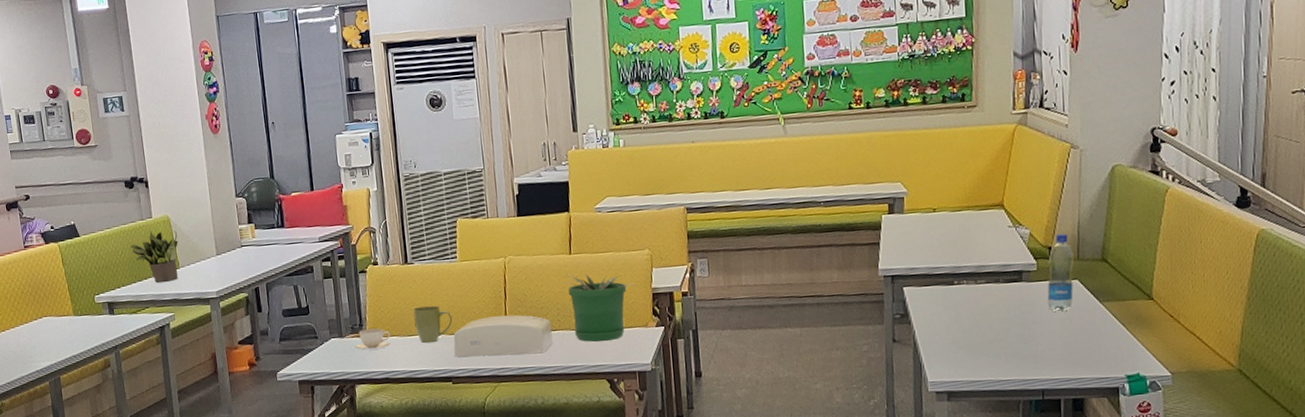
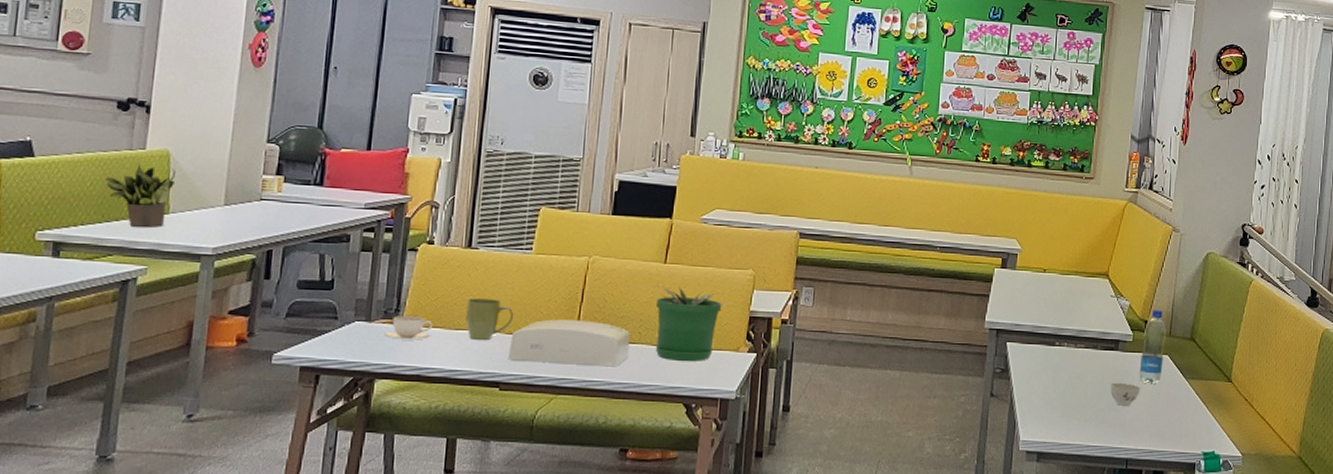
teacup: none [1017,313,1051,337] -> present [1110,382,1141,406]

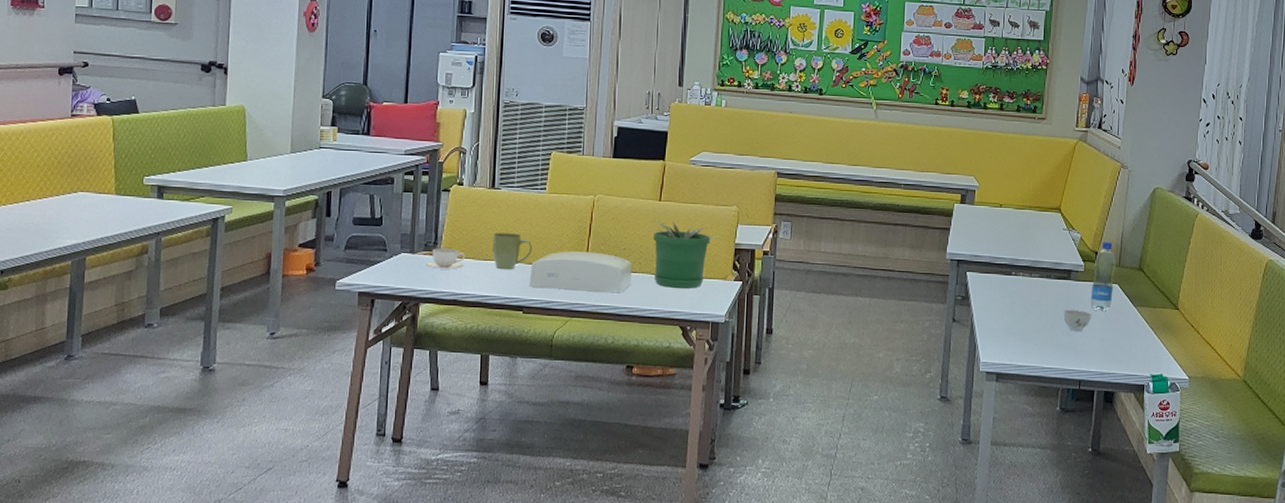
potted plant: present [105,164,177,229] -> none [196,118,251,174]

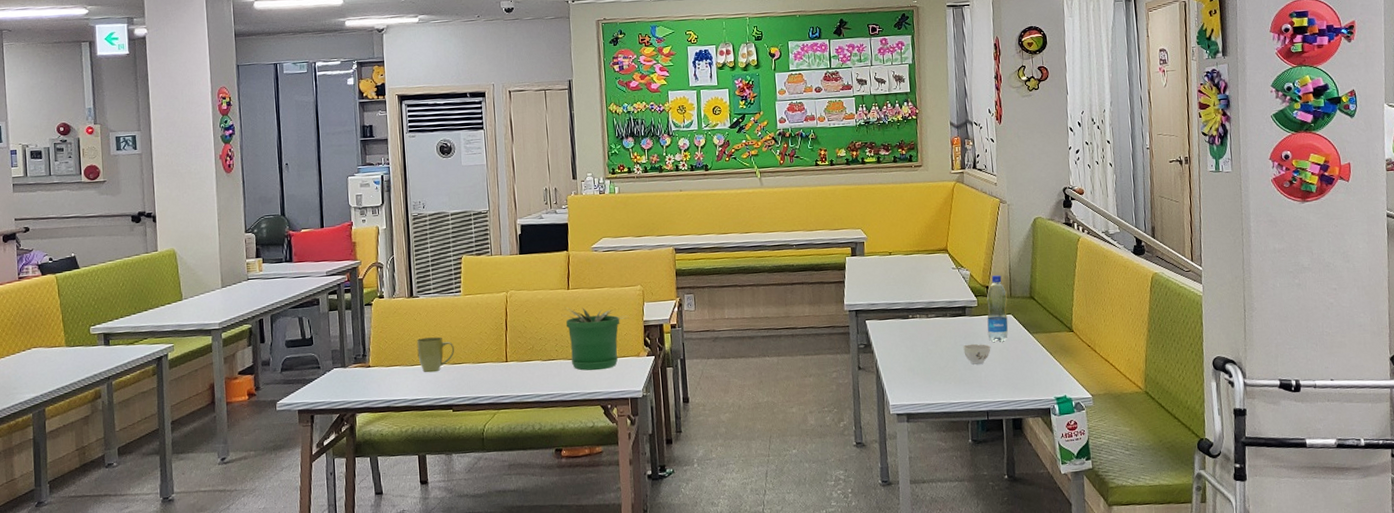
teacup: present [425,248,466,270] -> none [357,358,394,380]
tissue dispenser: present [529,251,632,294] -> none [455,345,551,386]

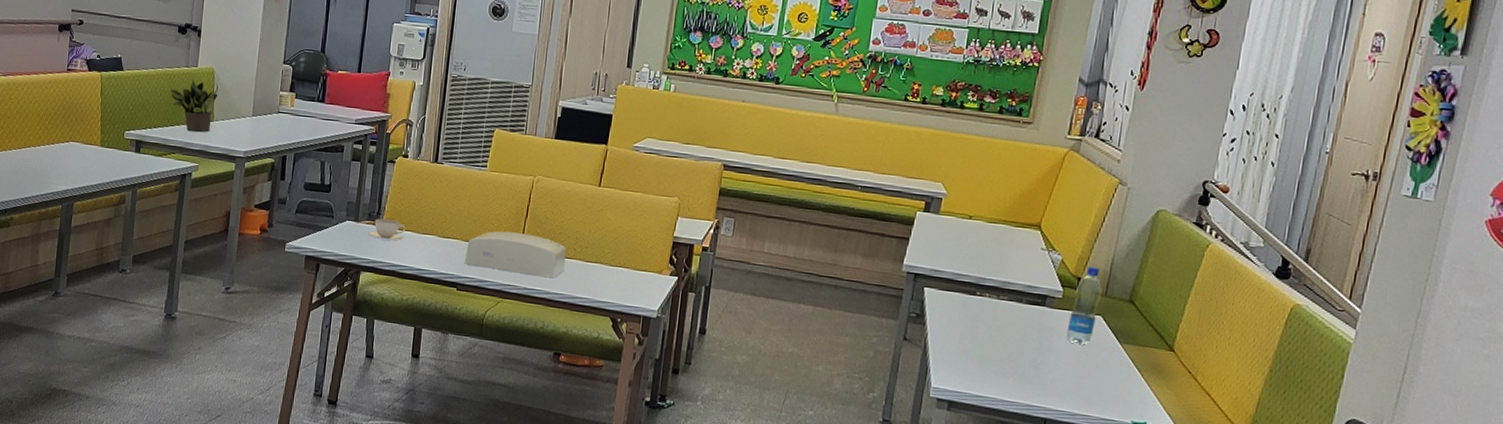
potted plant: none [133,263,183,315] -> present [170,79,219,133]
teacup: none [357,358,394,380] -> present [368,218,406,241]
mug: present [417,337,455,373] -> none [431,207,471,246]
tissue dispenser: none [455,345,551,386] -> present [464,231,567,279]
planter: present [562,307,628,371] -> none [587,206,658,280]
teacup: present [963,343,991,365] -> none [1032,338,1067,365]

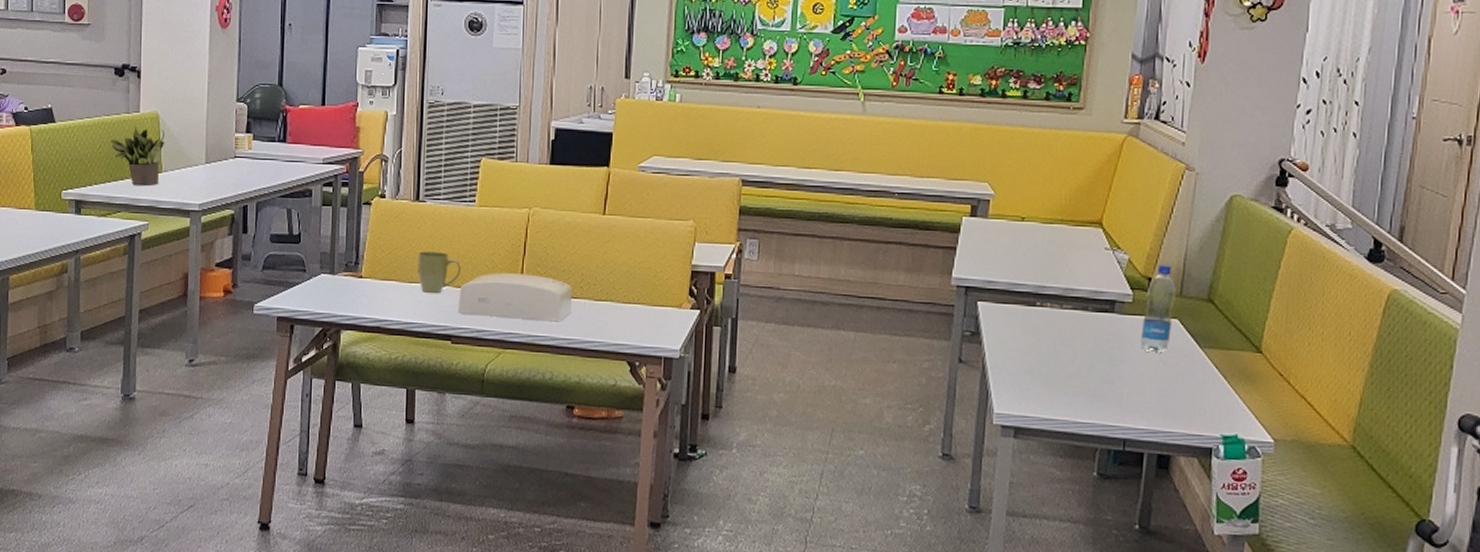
teacup: present [368,218,406,241] -> none [346,268,389,293]
mug: none [431,207,471,246] -> present [417,251,461,294]

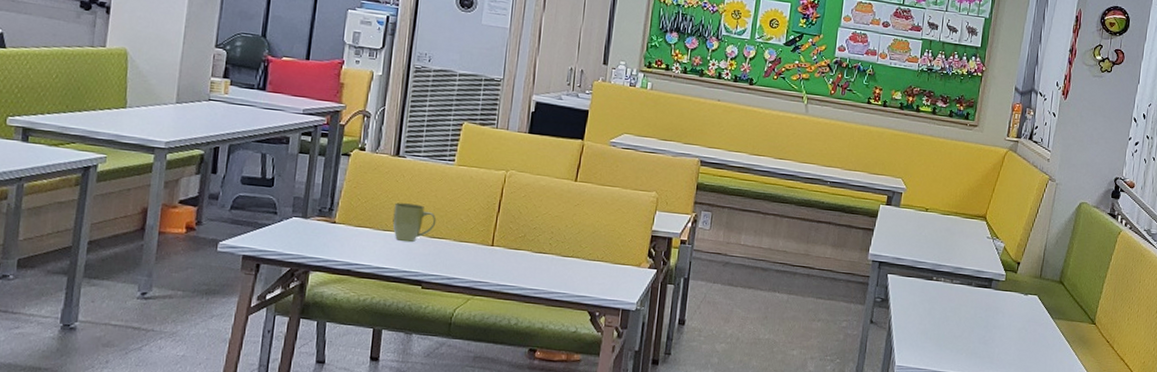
potted plant: present [111,126,165,187] -> none [69,60,133,121]
tissue dispenser: present [457,273,572,322] -> none [430,226,542,274]
bottle: present [1140,265,1176,353] -> none [1009,252,1037,322]

